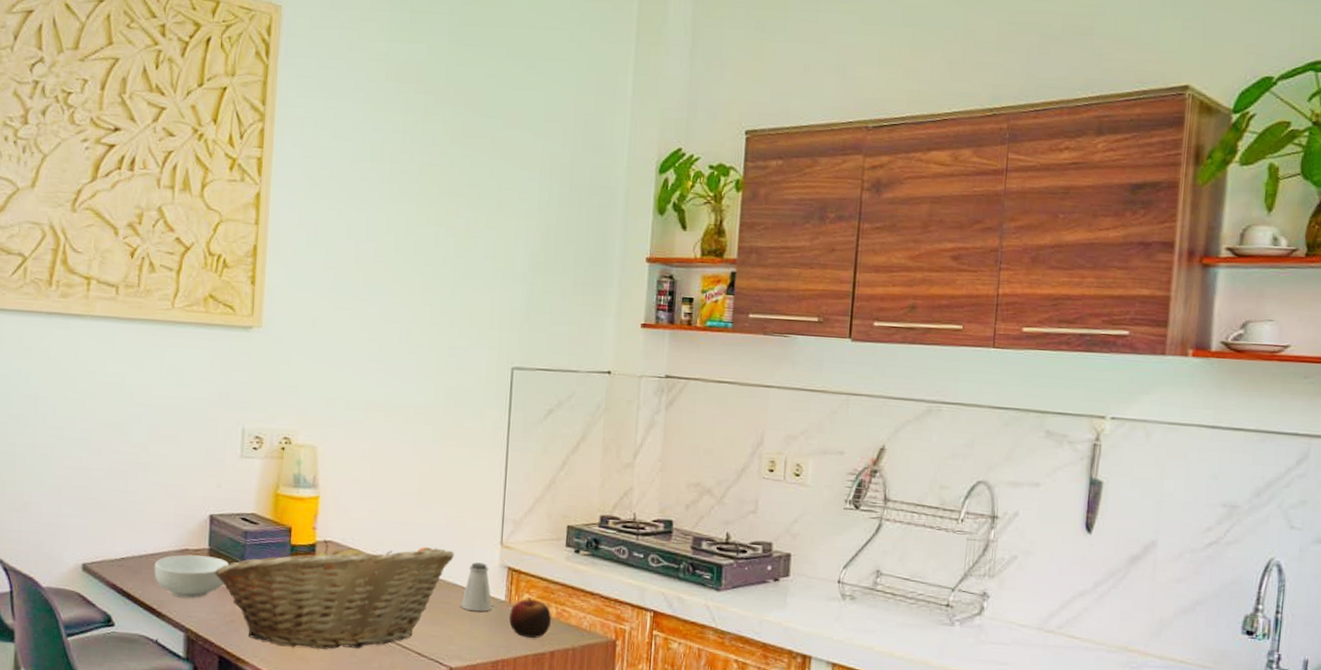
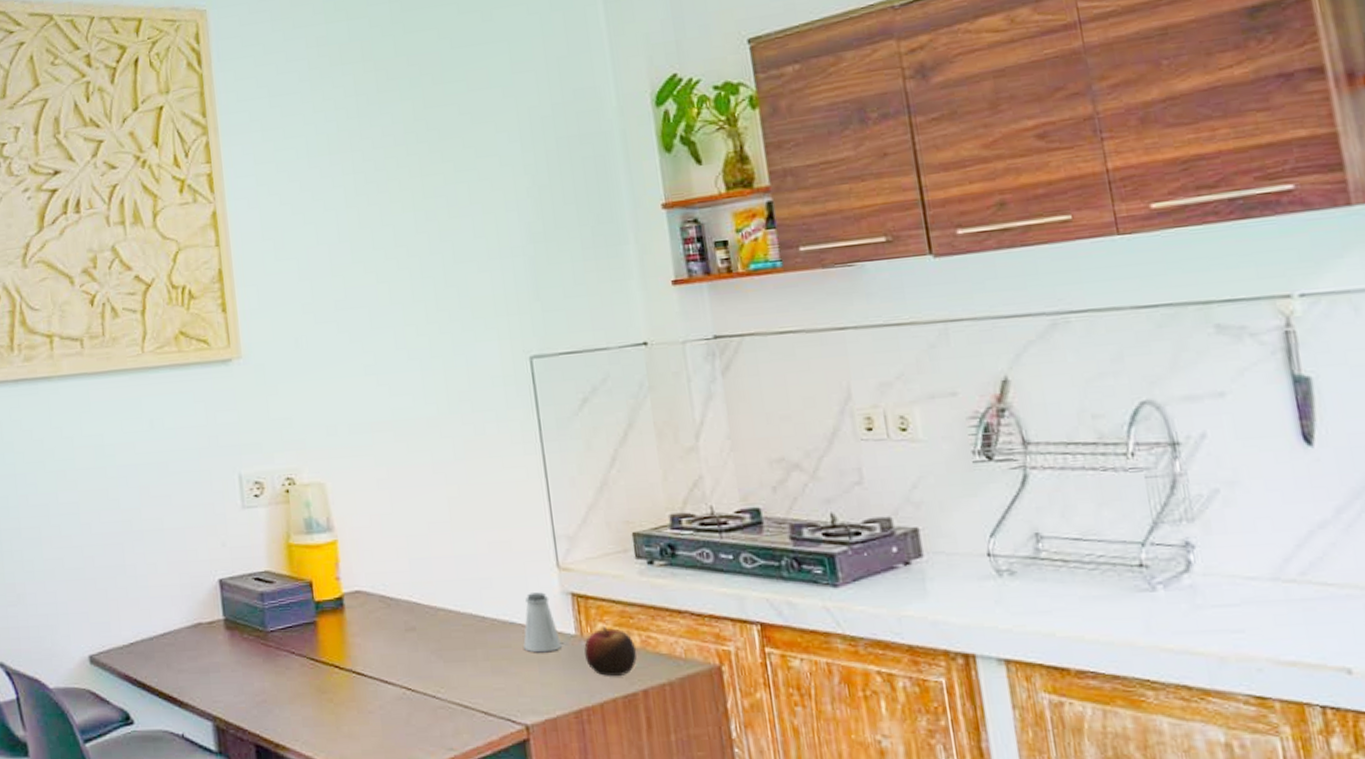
cereal bowl: present [154,554,229,599] -> none [167,628,249,681]
fruit basket: present [214,539,454,649] -> none [234,581,505,723]

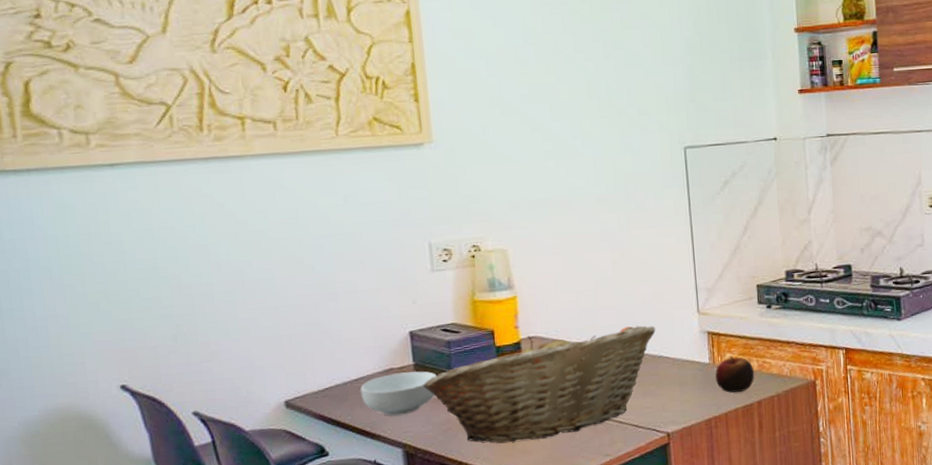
cereal bowl: none [167,628,249,681] -> present [360,371,437,416]
fruit basket: none [234,581,505,723] -> present [423,325,656,443]
saltshaker: present [523,592,561,653] -> none [668,332,698,378]

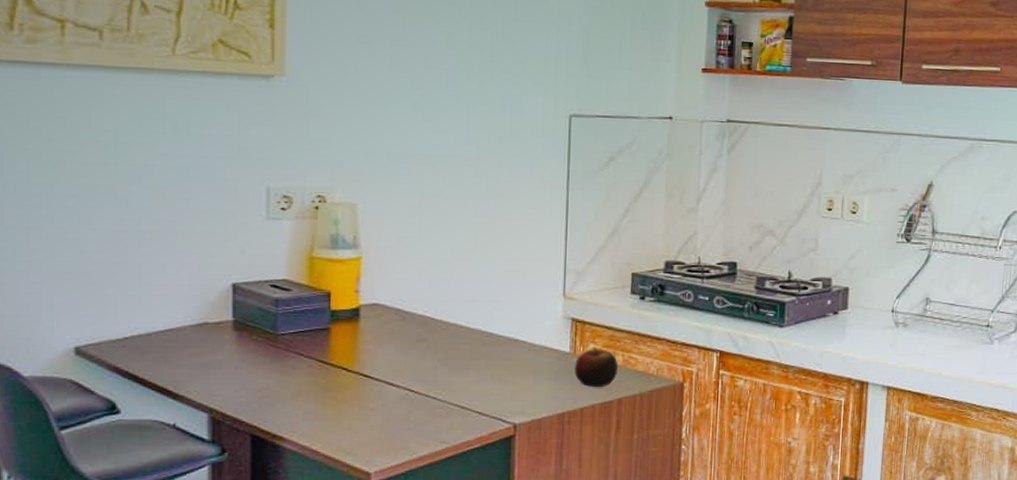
cereal bowl: present [360,371,437,416] -> none [167,329,258,376]
fruit basket: present [423,325,656,443] -> none [241,302,514,417]

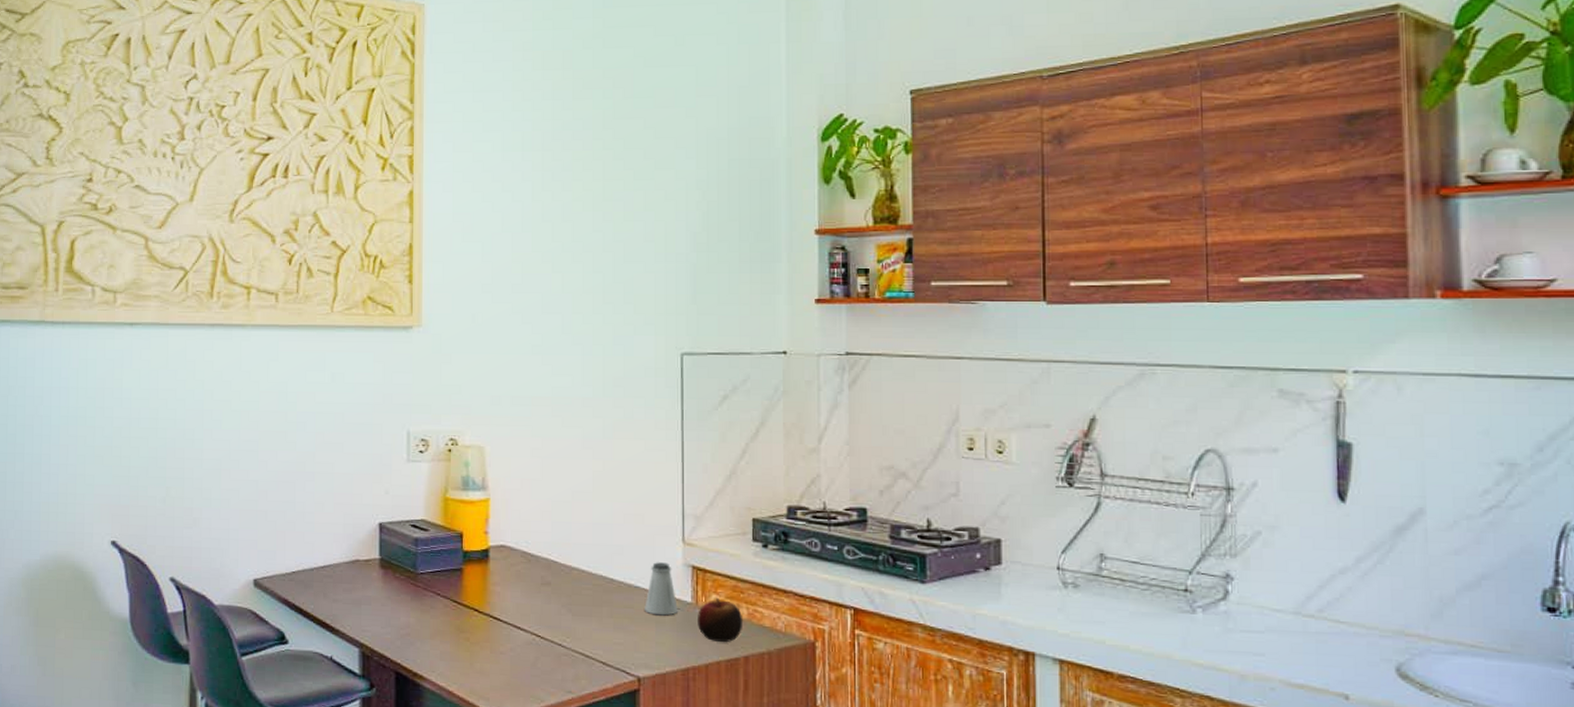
saltshaker: none [523,316,556,366] -> present [645,562,678,616]

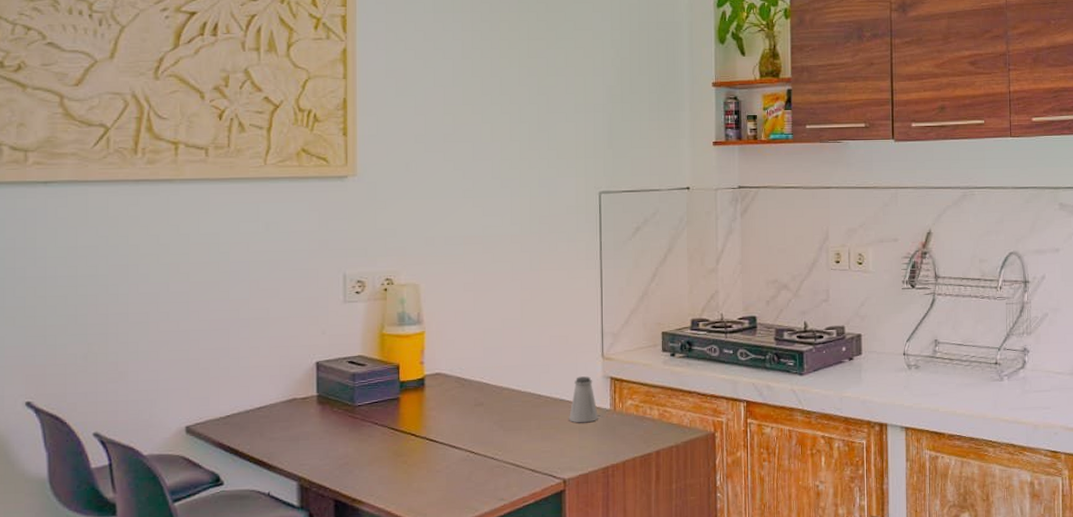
apple: present [698,598,742,643] -> none [616,403,654,442]

